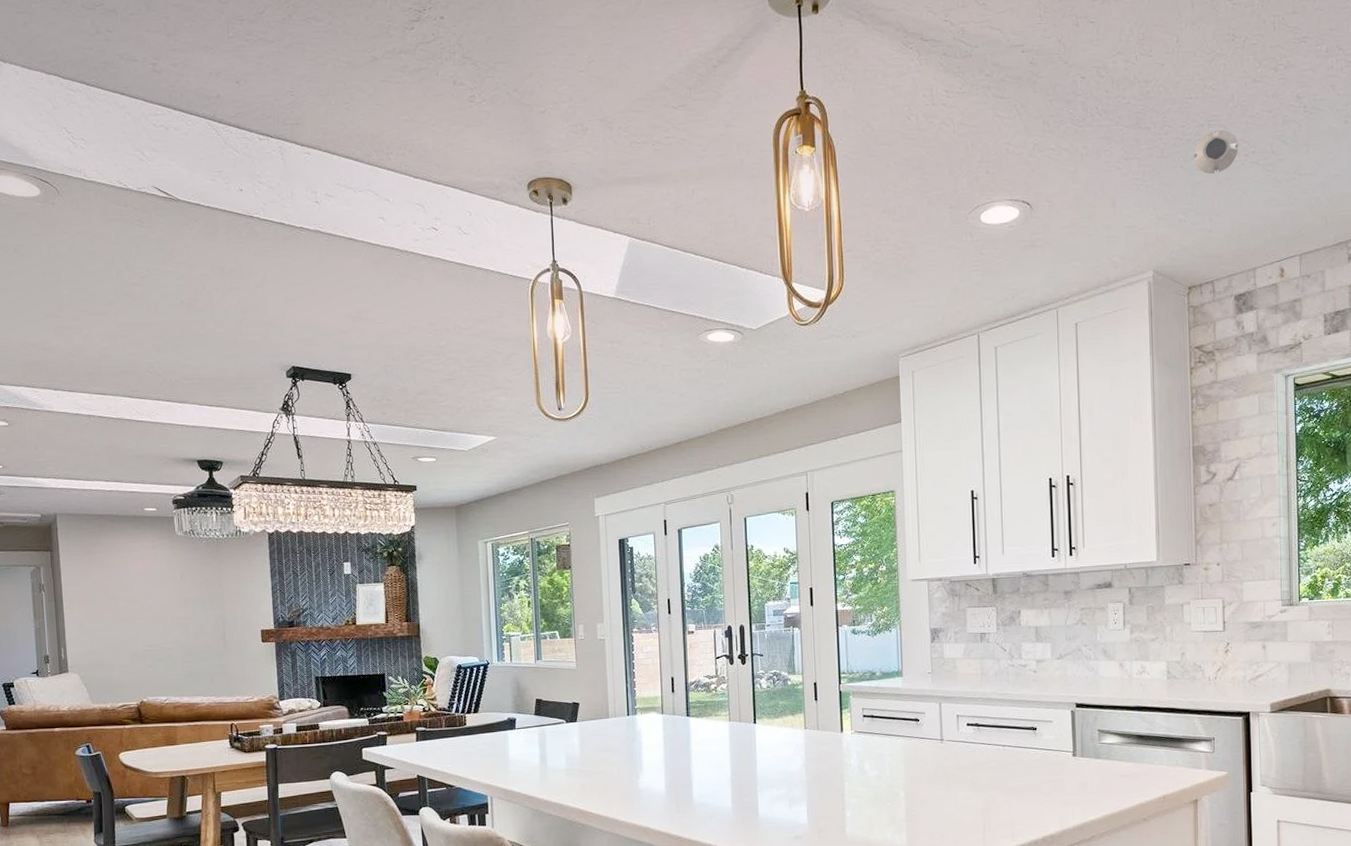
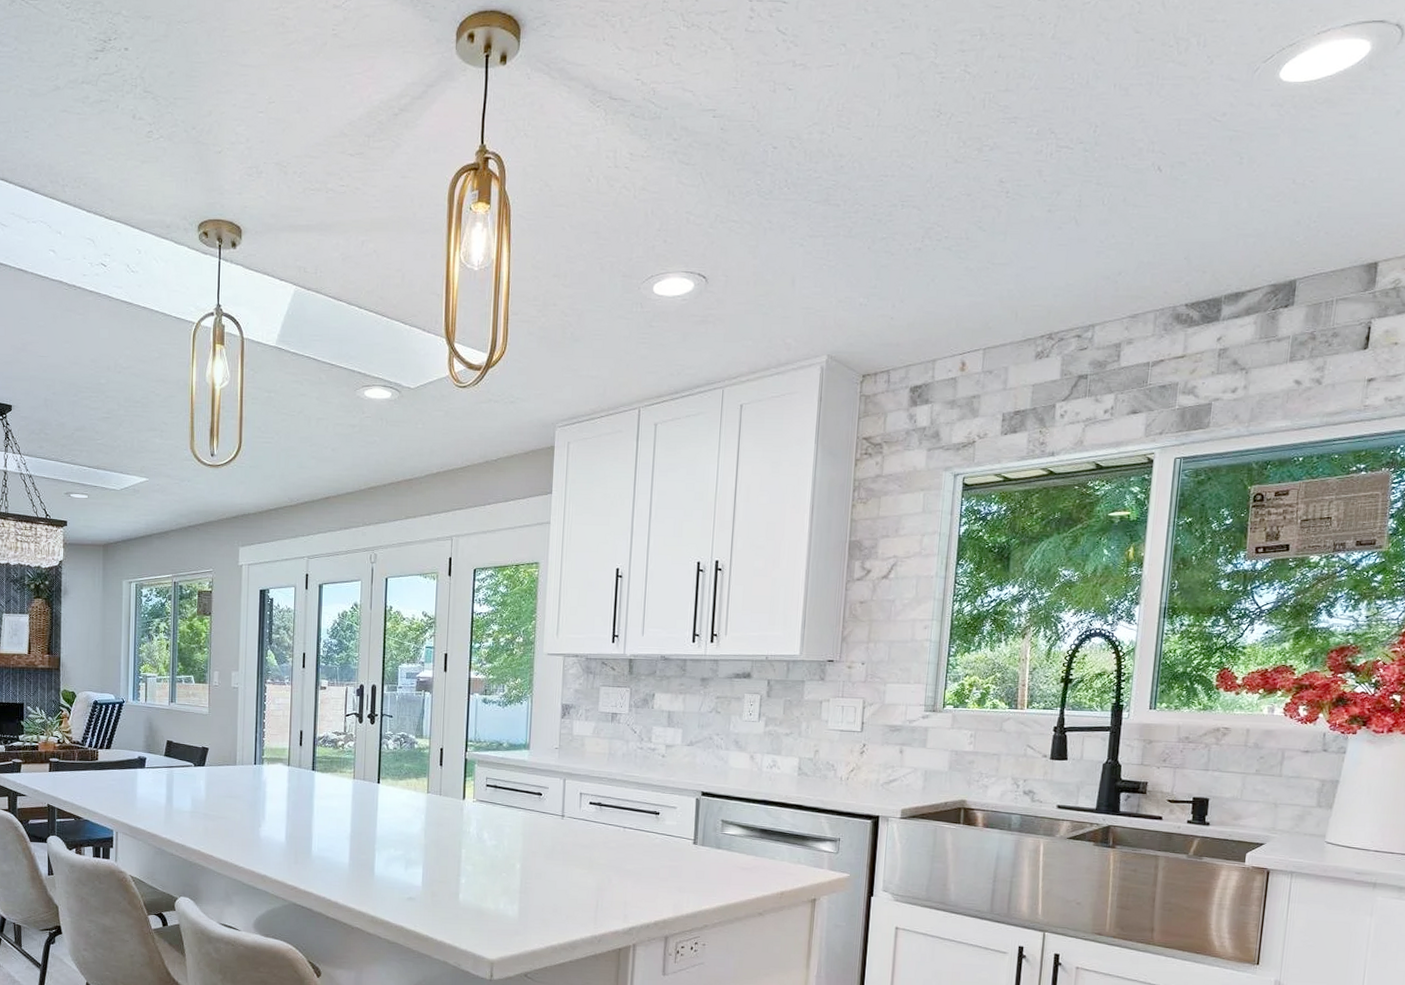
smoke detector: present [1194,129,1239,175] -> none [883,211,932,258]

